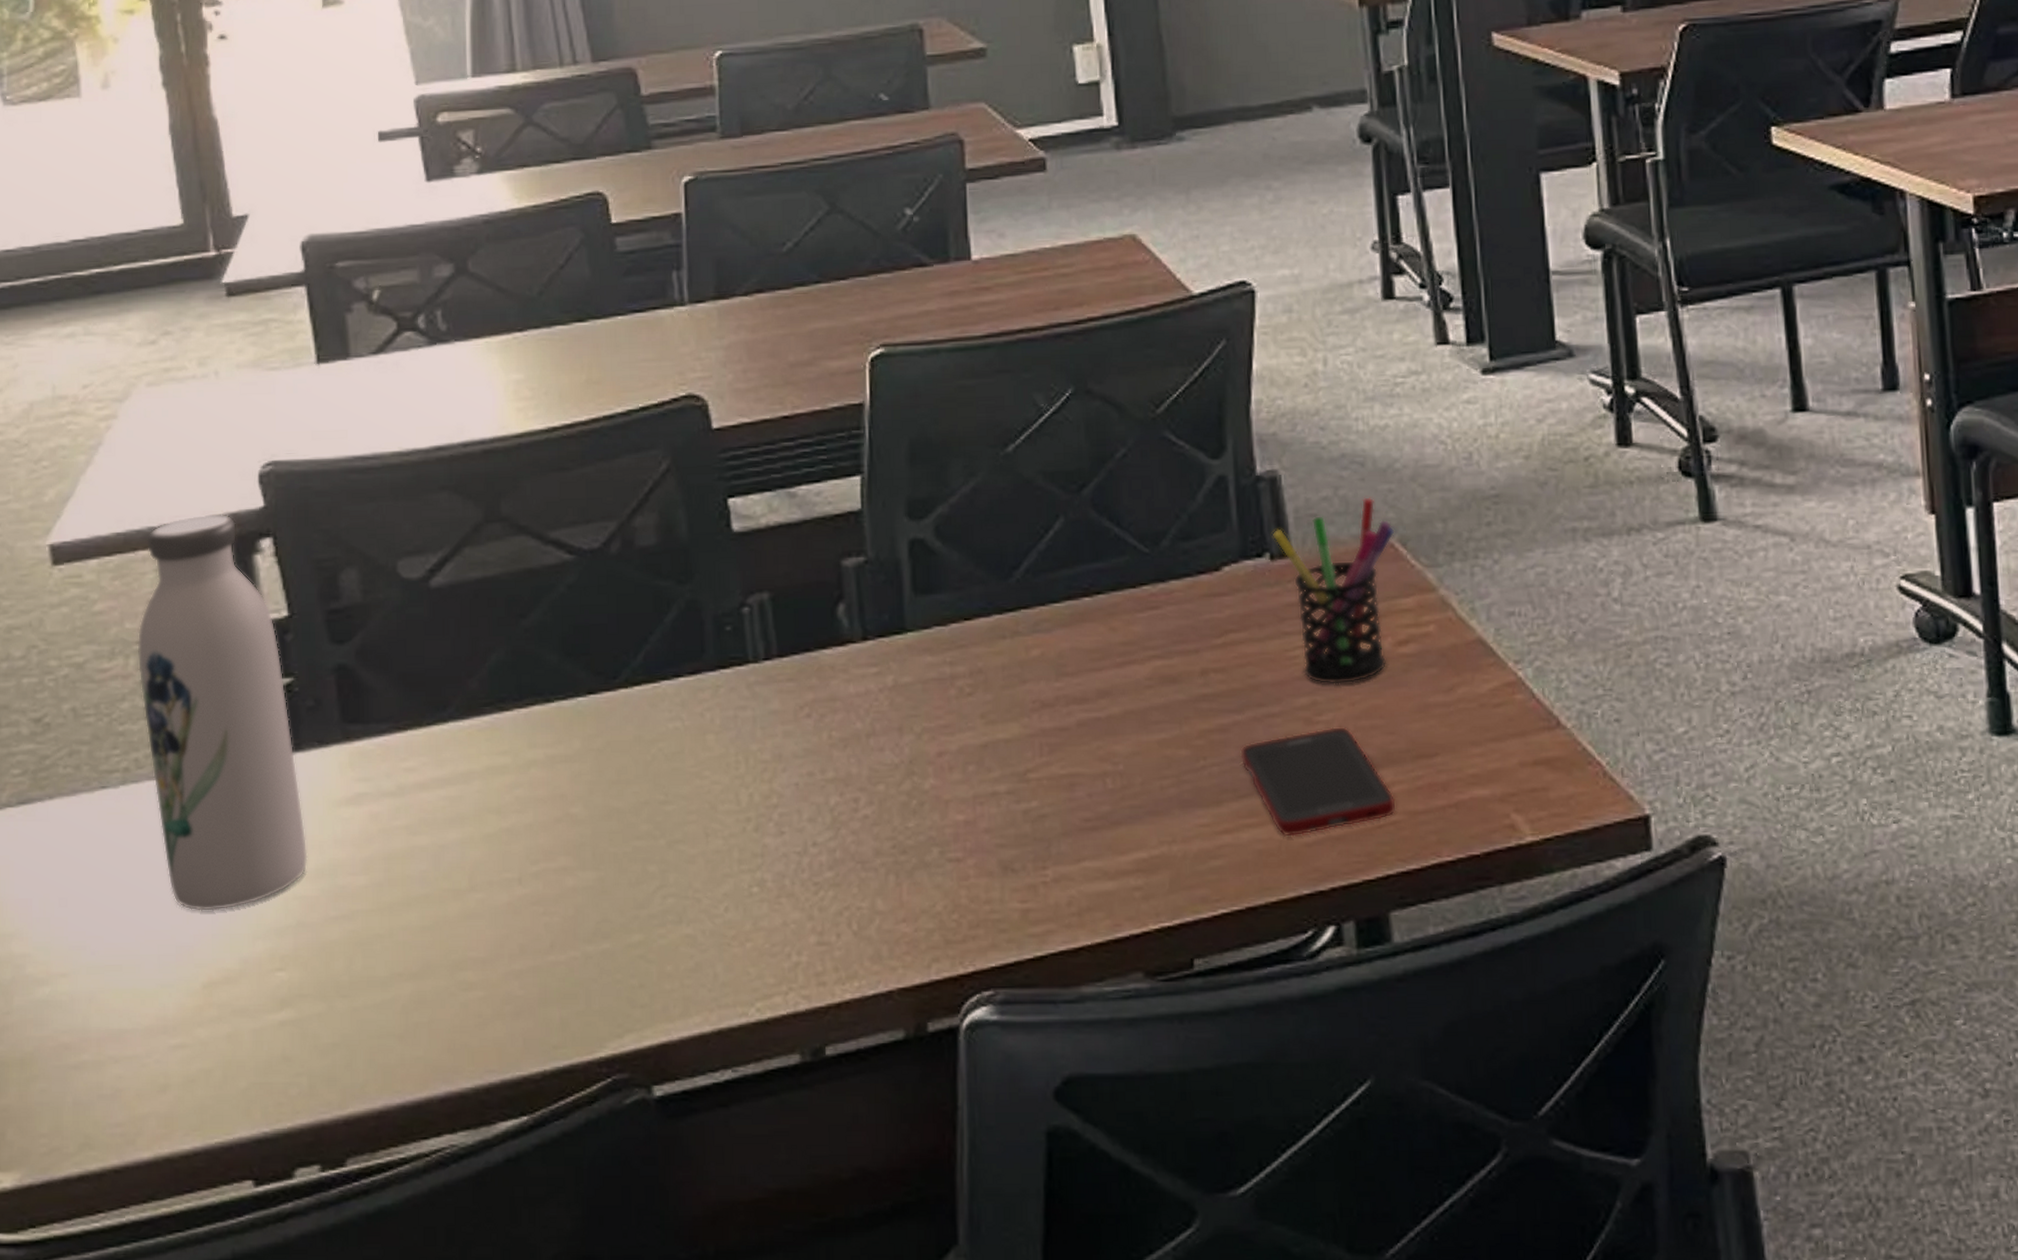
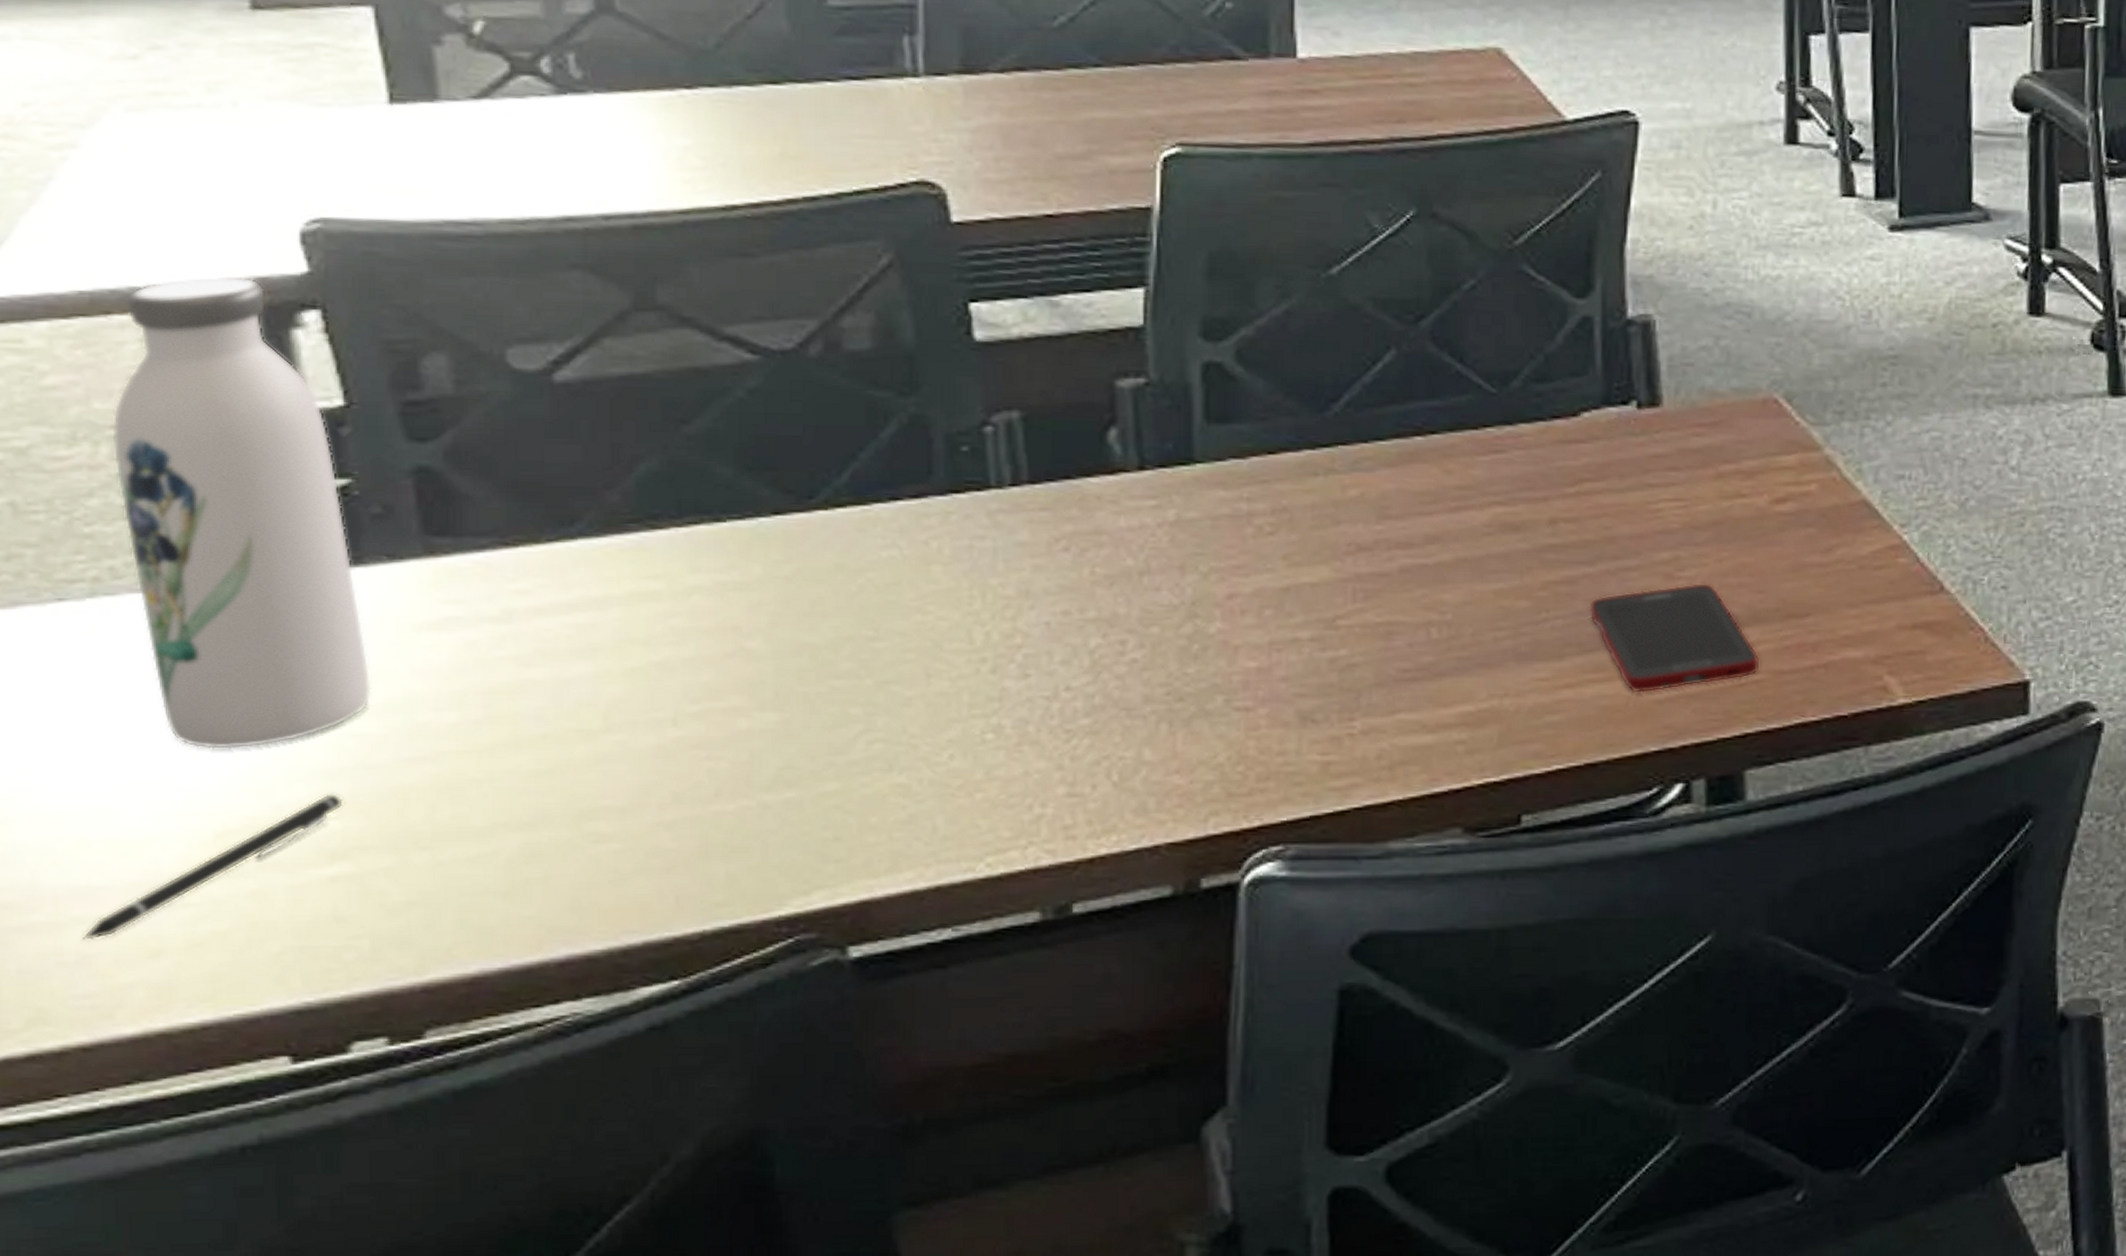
pen: none [114,947,289,1076] -> present [81,792,343,940]
pen holder: present [1271,497,1395,685] -> none [1640,349,1780,540]

